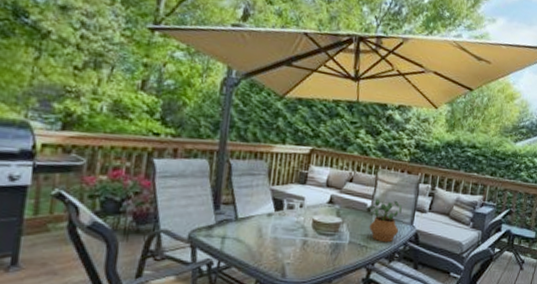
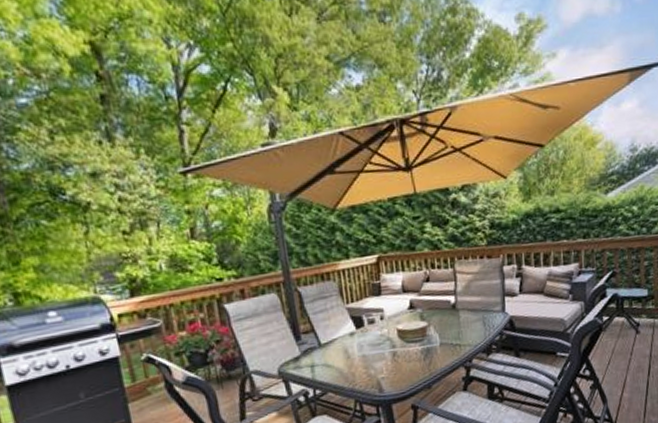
potted plant: present [368,198,402,243] -> none [452,290,491,337]

